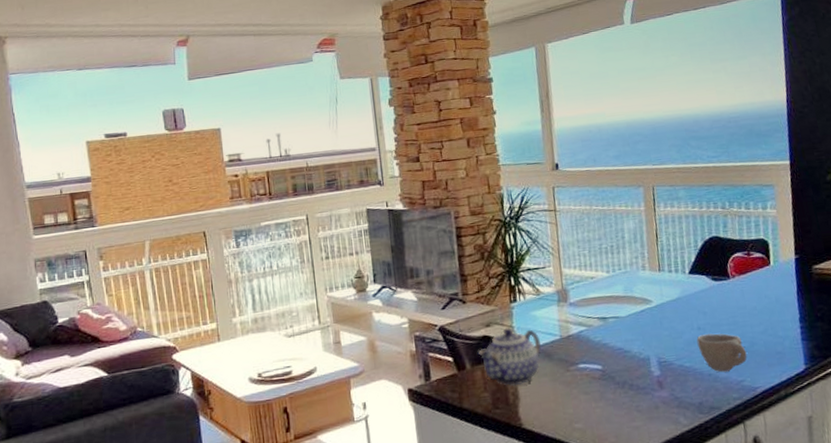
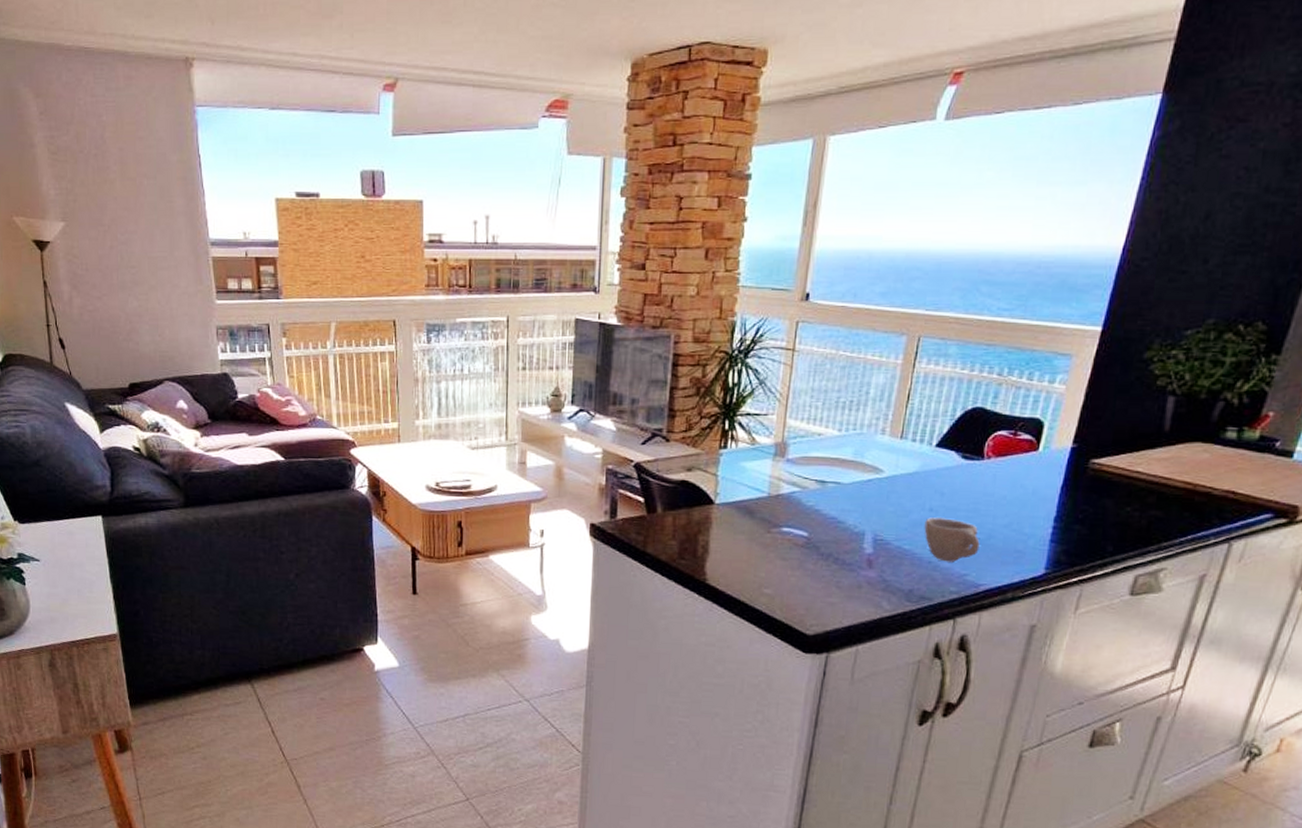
teapot: present [477,328,541,386] -> none [672,476,745,539]

